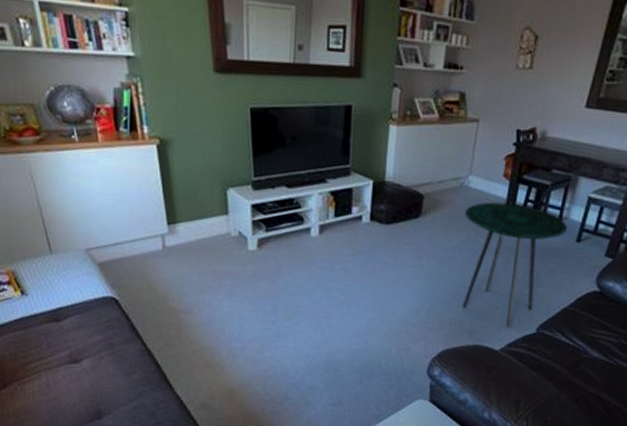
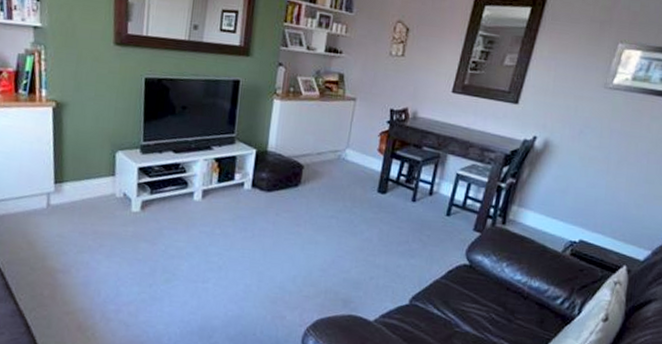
side table: present [461,202,568,328] -> none [337,174,438,299]

